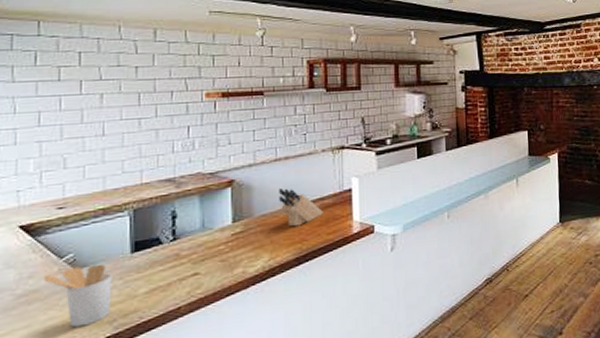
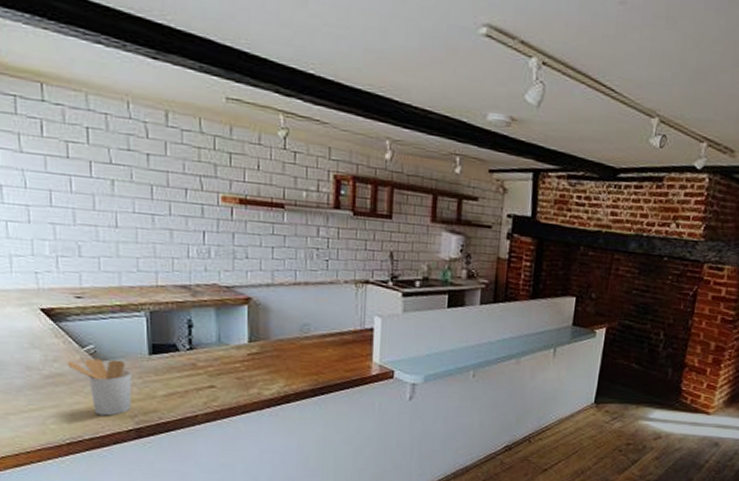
knife block: present [279,188,323,227] -> none [297,315,342,358]

